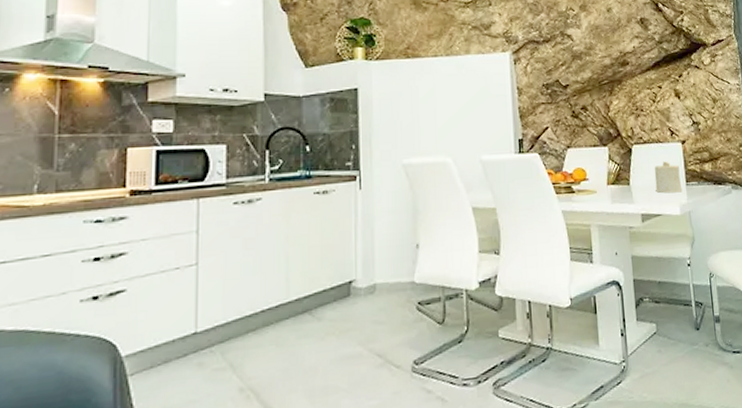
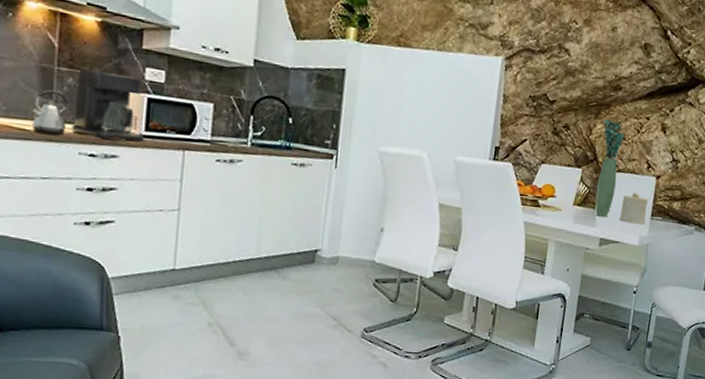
kettle: none [28,159,71,208] -> present [29,89,68,136]
coffee maker: none [75,131,155,202] -> present [72,69,145,142]
vase: none [618,91,646,193] -> present [594,115,625,218]

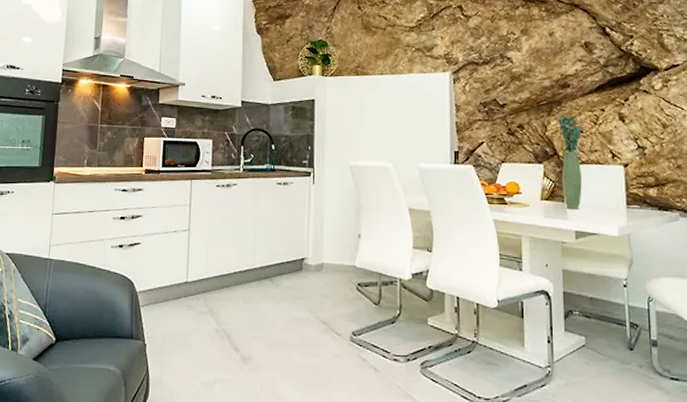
kettle: present [29,89,68,136] -> none [81,143,108,177]
coffee maker: present [72,69,145,142] -> none [110,124,162,177]
candle: present [619,192,648,225] -> none [591,183,622,214]

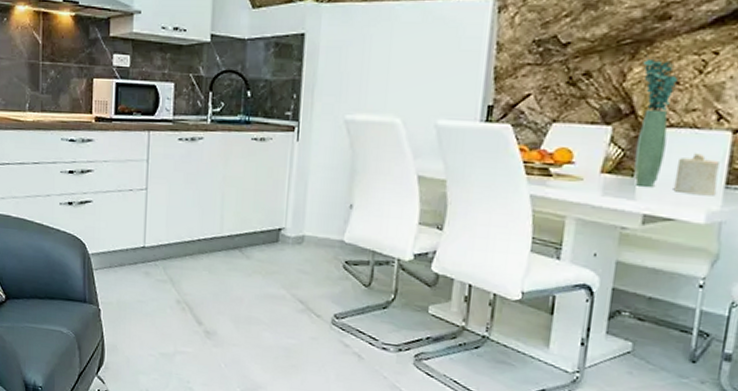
candle: none [591,183,622,214] -> present [673,153,720,196]

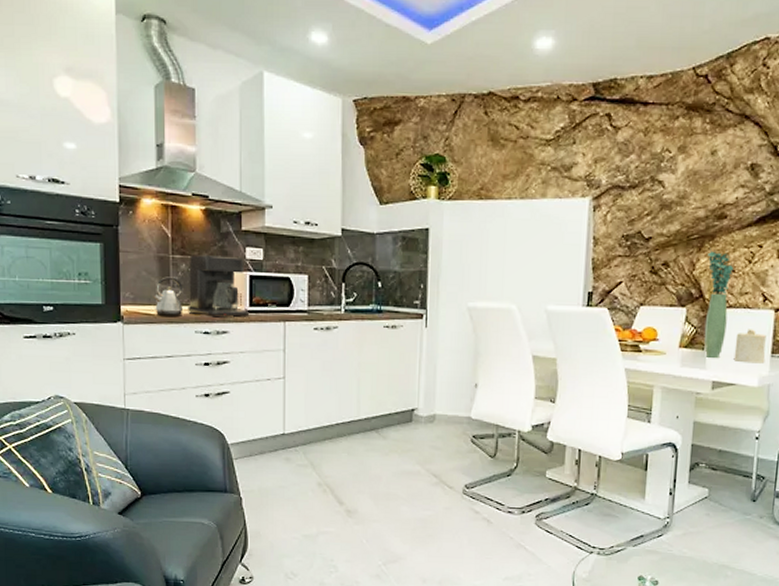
kettle: none [22,83,52,124] -> present [152,276,185,318]
coffee maker: none [55,61,115,126] -> present [188,255,250,318]

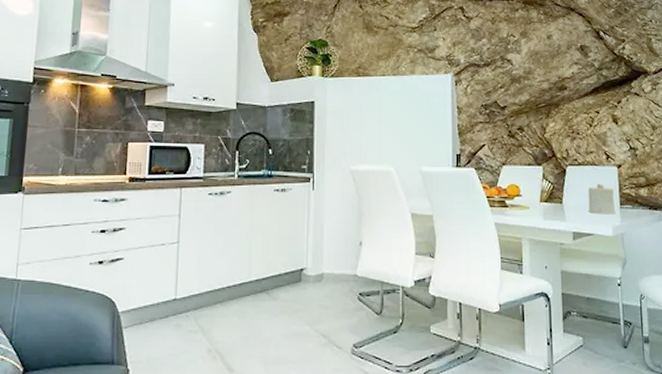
kettle: present [152,276,185,318] -> none [55,149,86,187]
coffee maker: present [188,255,250,318] -> none [88,128,148,186]
vase: present [704,247,734,359] -> none [555,114,579,212]

